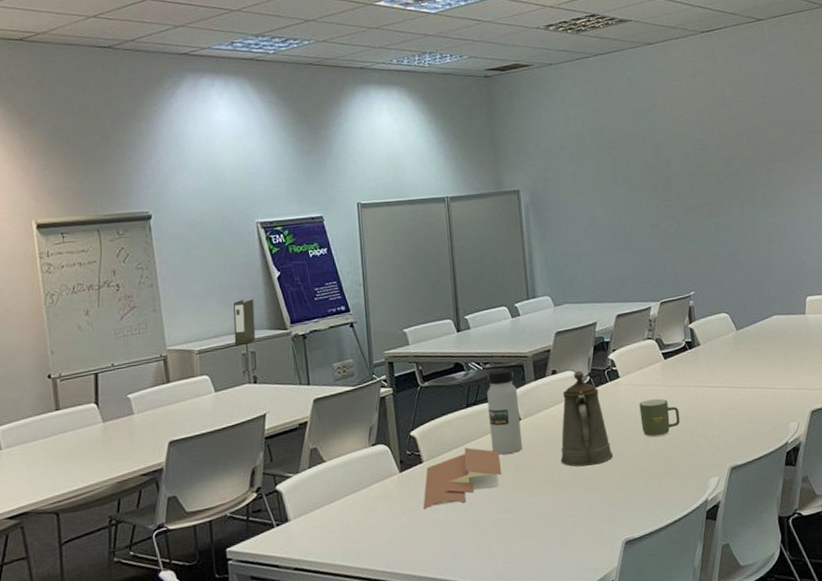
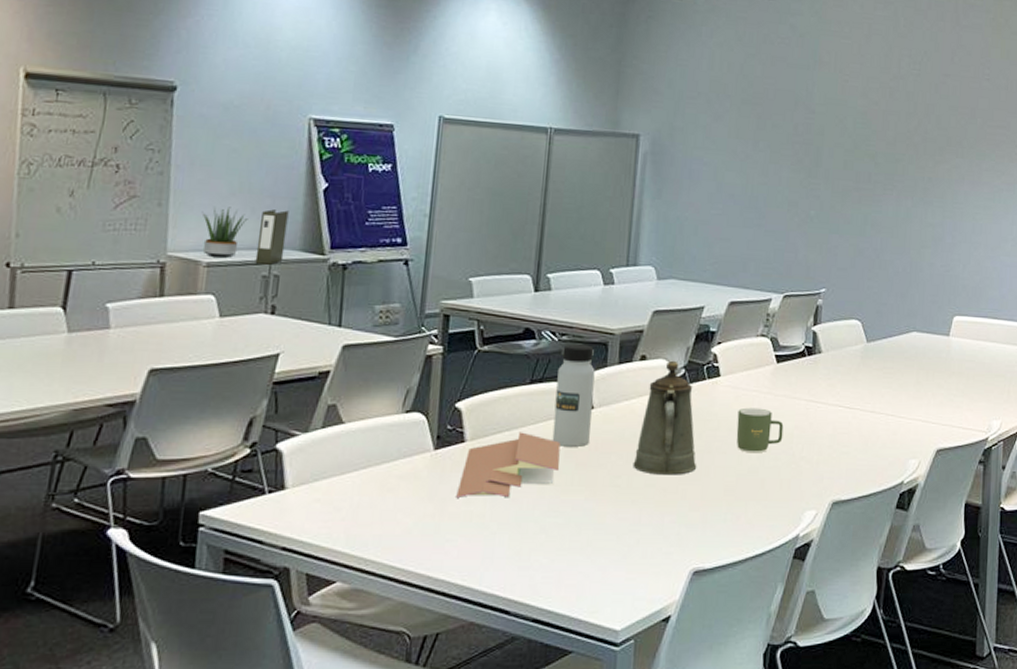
potted plant: none [187,303,222,346] -> present [202,207,247,259]

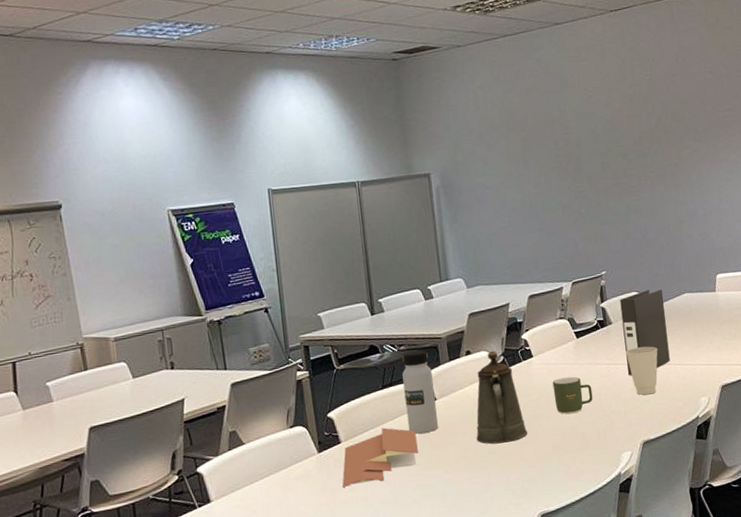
potted plant: present [202,207,247,259] -> none [102,291,137,333]
binder: present [255,209,289,265] -> none [147,286,171,332]
binder: none [830,320,888,419] -> present [620,289,670,375]
cup: none [831,386,870,446] -> present [626,346,658,396]

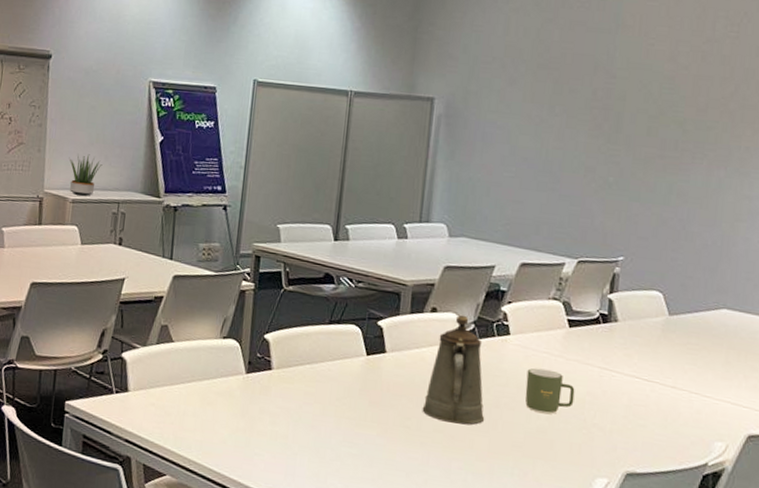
potted plant: none [102,291,137,333] -> present [69,154,101,197]
papers: present [342,427,419,487] -> none [264,366,356,424]
water bottle: present [402,350,438,434] -> none [348,291,388,387]
binder: present [620,289,670,375] -> none [626,292,694,390]
cup: present [626,346,658,396] -> none [627,357,671,420]

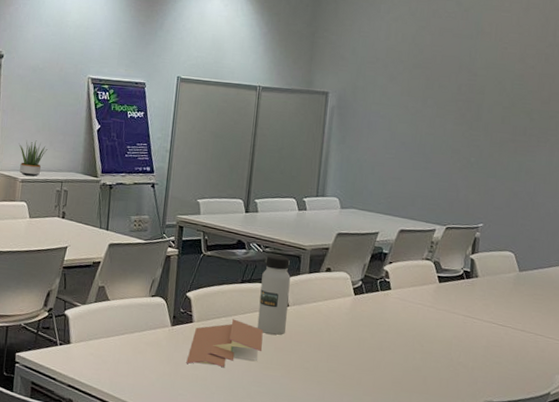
papers: none [264,366,356,424] -> present [186,319,263,368]
water bottle: none [348,291,388,387] -> present [257,255,291,335]
coffee pot: present [422,315,485,425] -> none [319,273,371,365]
mug: present [525,368,575,414] -> none [403,317,444,355]

